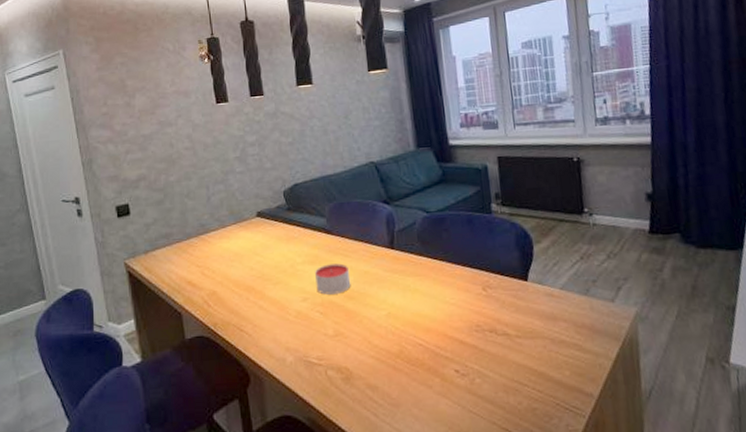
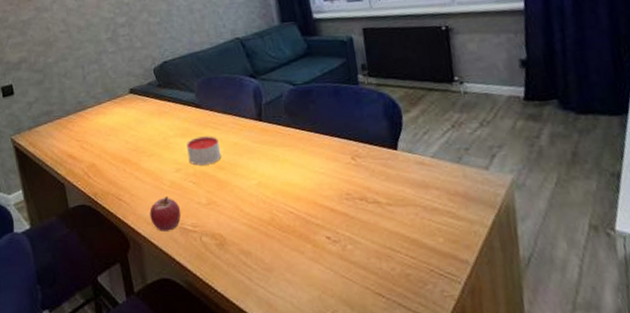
fruit: none [273,326,307,365] -> present [149,195,181,231]

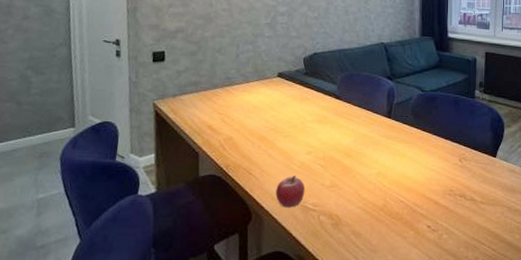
candle: present [186,136,222,166] -> none [320,125,351,151]

